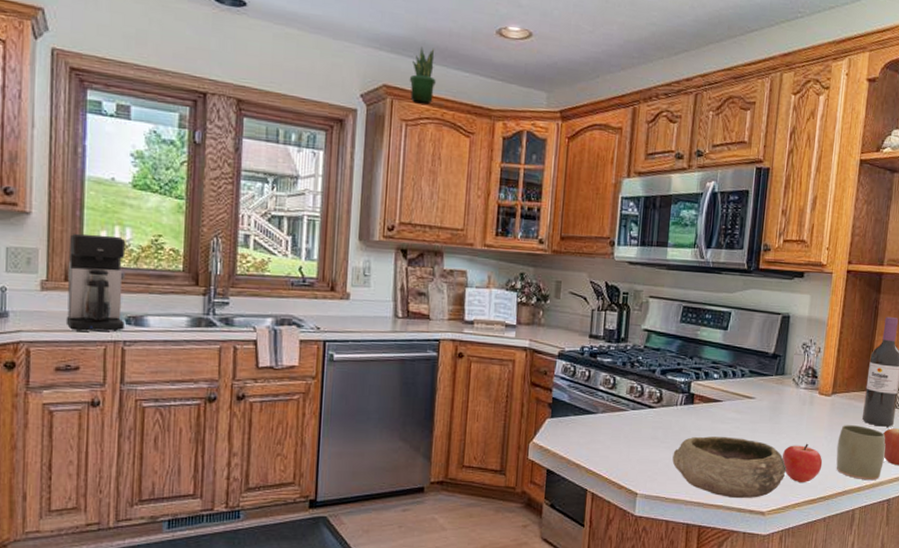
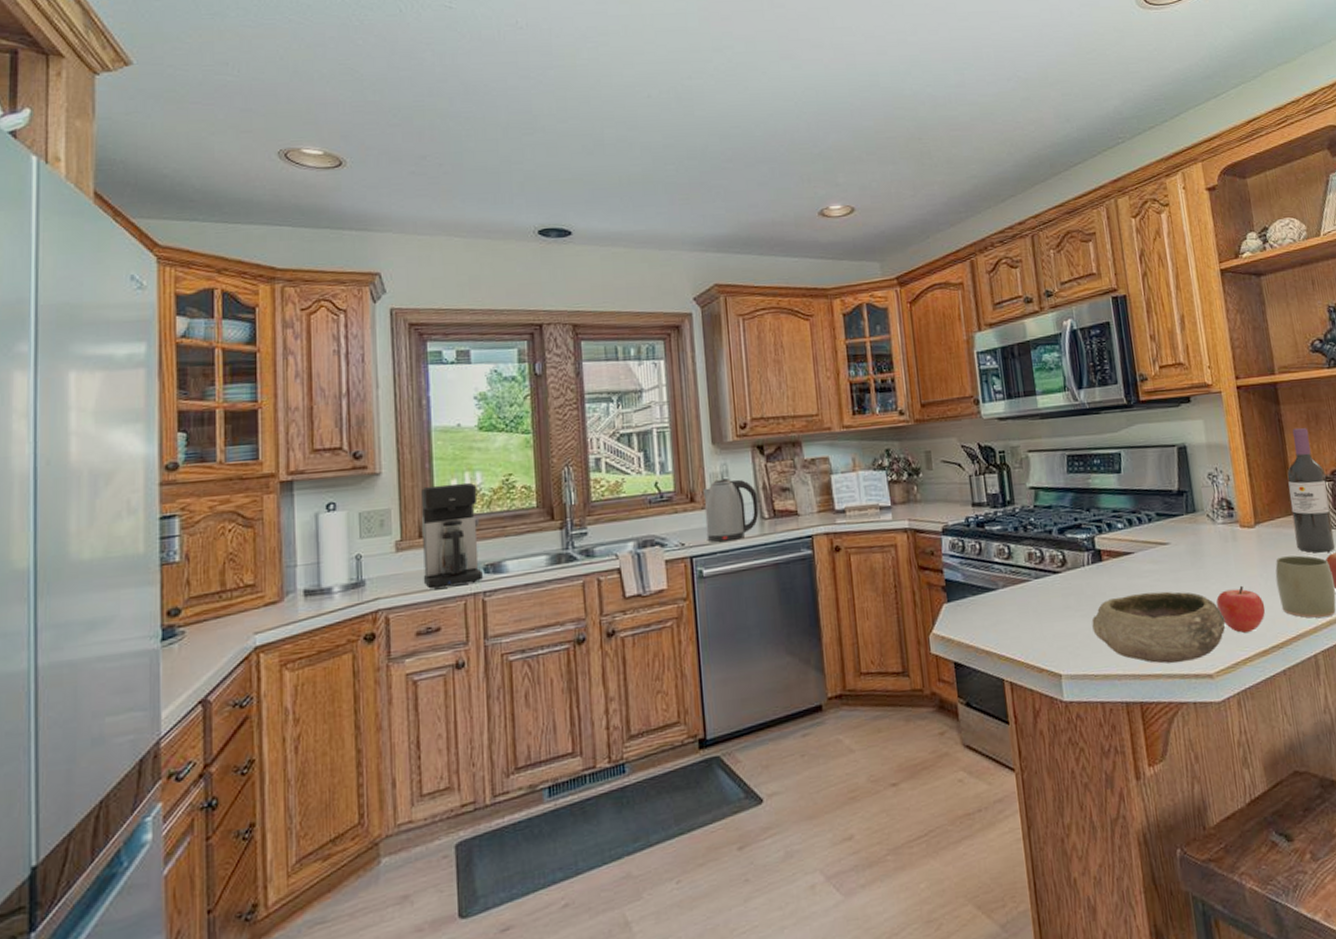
kettle: none [341,274,395,332] -> present [703,479,759,542]
planter: present [409,46,436,106] -> none [739,240,767,298]

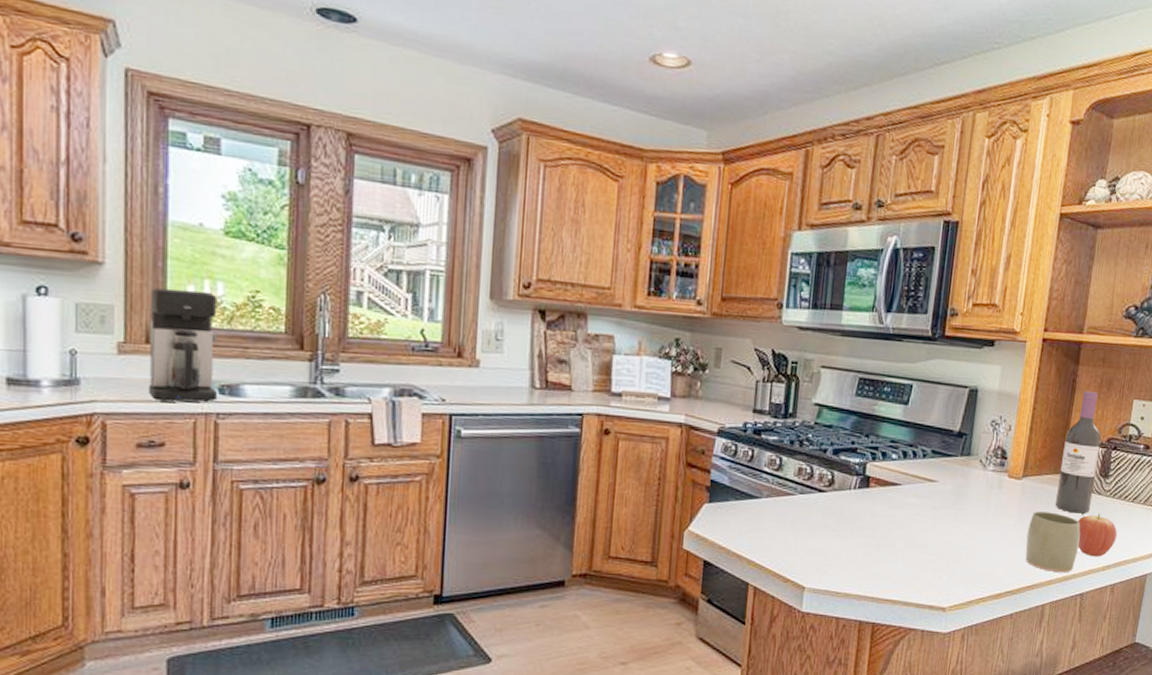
kettle: present [703,479,759,542] -> none [470,338,532,405]
bowl: present [1091,591,1226,664] -> none [844,524,971,593]
fruit: present [1216,585,1266,634] -> none [965,531,1011,576]

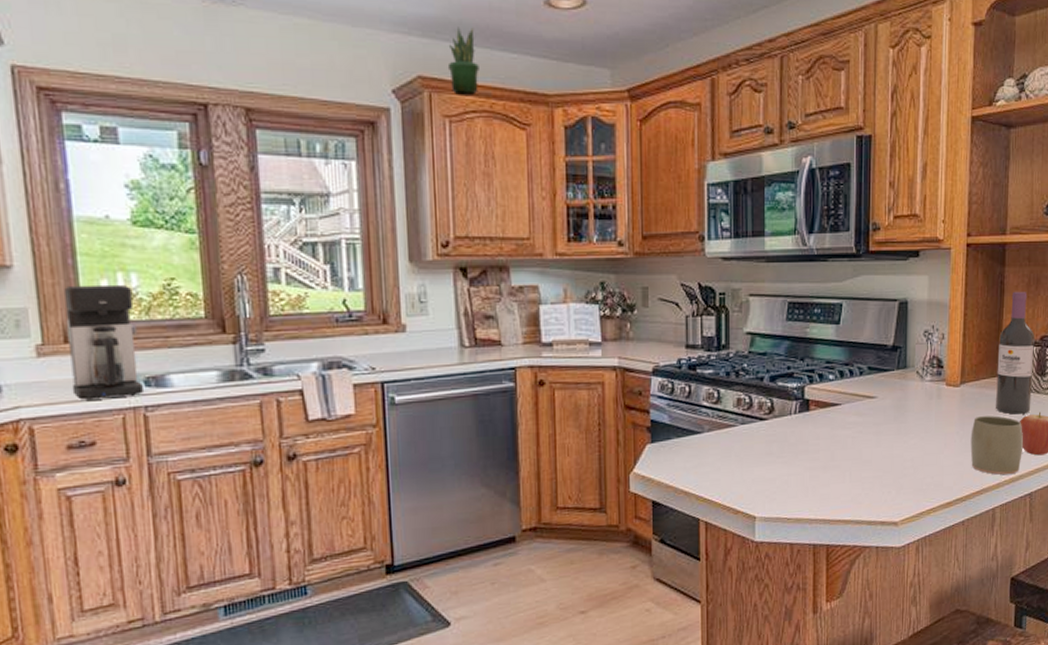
planter: none [548,74,579,144] -> present [447,27,479,97]

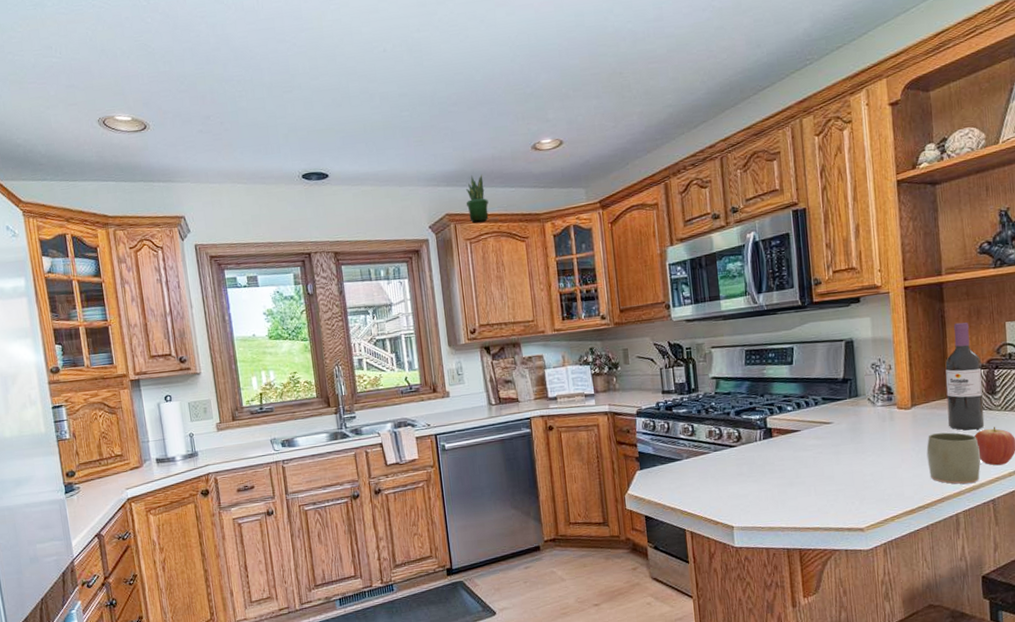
coffee maker: present [64,284,143,402] -> none [231,379,281,459]

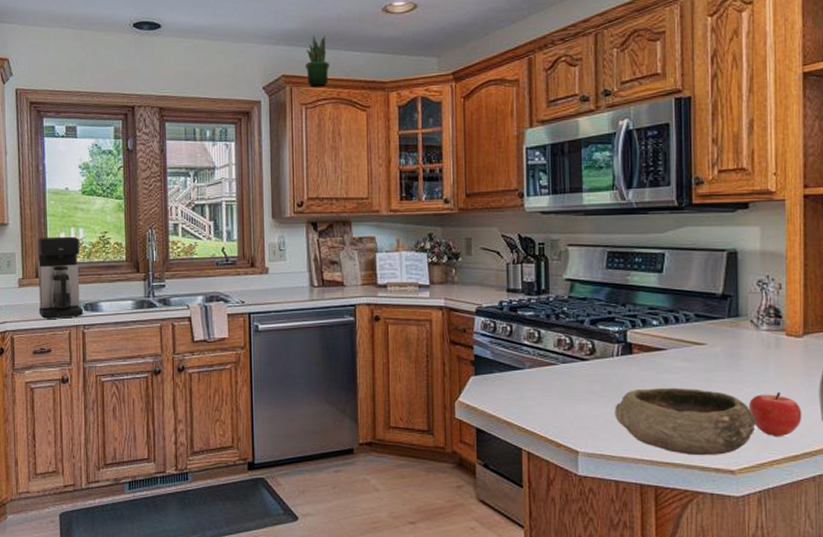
coffee maker: none [231,379,281,459] -> present [38,236,83,320]
bowl: none [761,462,878,519] -> present [615,388,756,456]
fruit: none [870,457,915,496] -> present [748,391,802,437]

